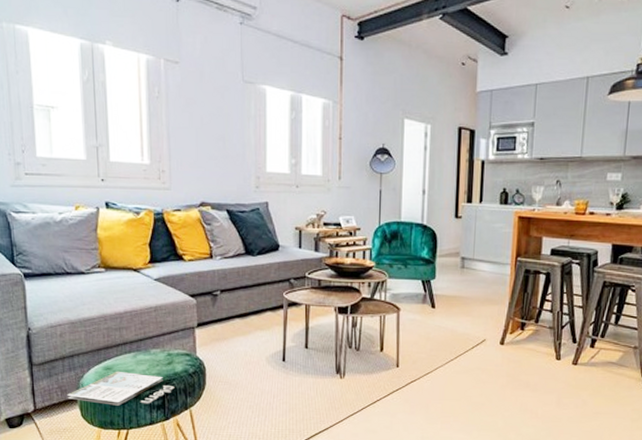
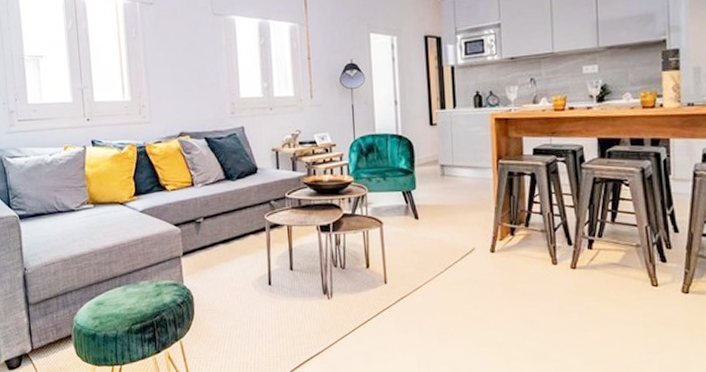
magazine: present [67,371,175,406] -> none [62,305,164,341]

